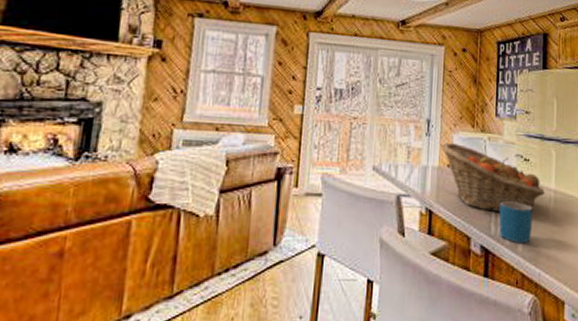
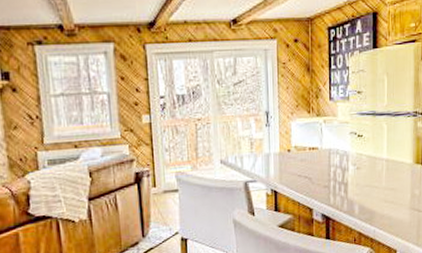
fruit basket: present [441,143,545,212] -> none [280,130,378,185]
mug: present [499,201,533,244] -> none [337,173,367,209]

